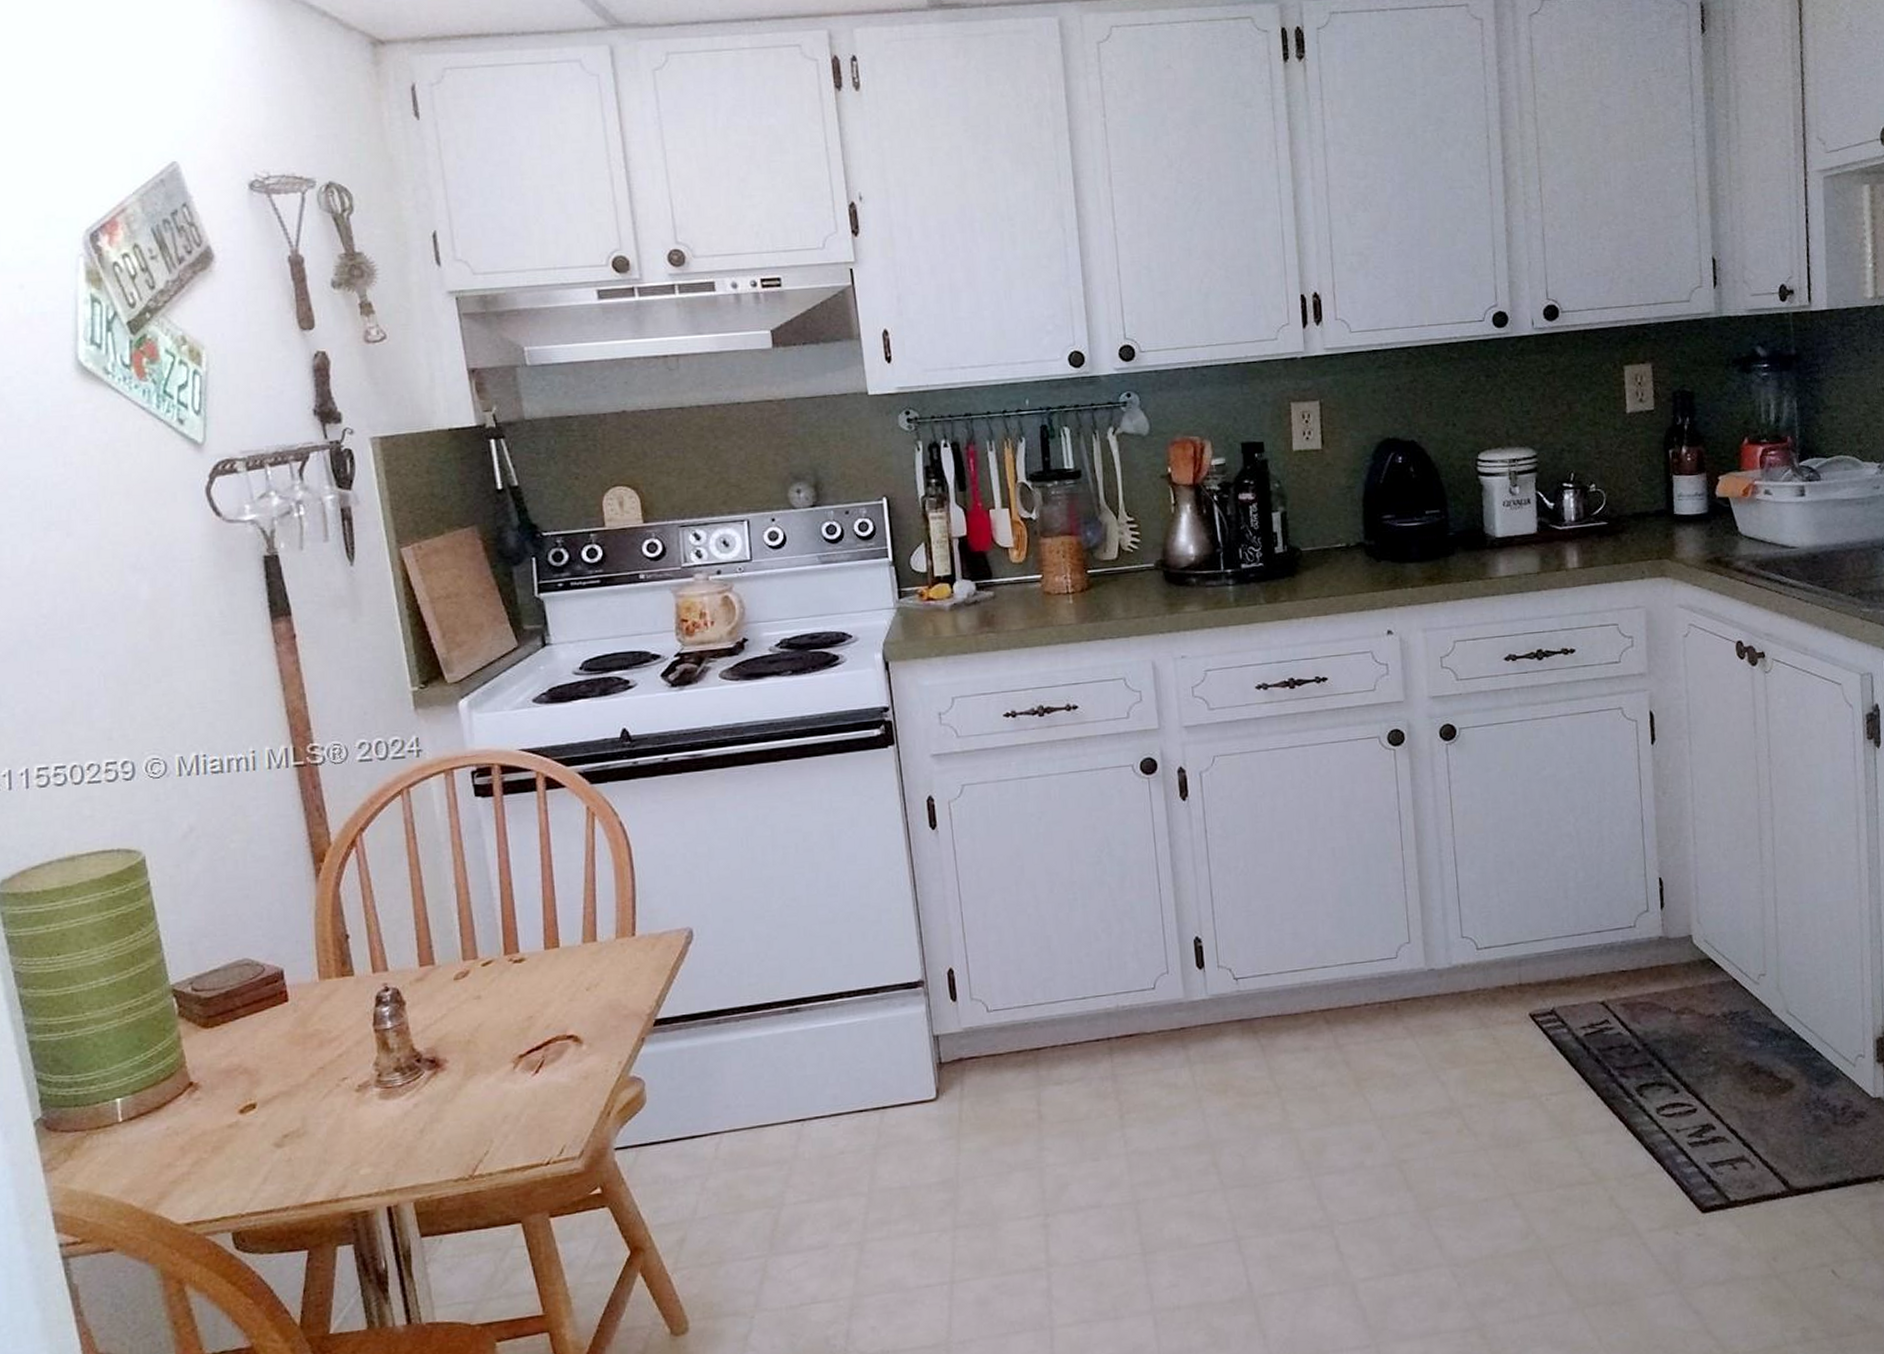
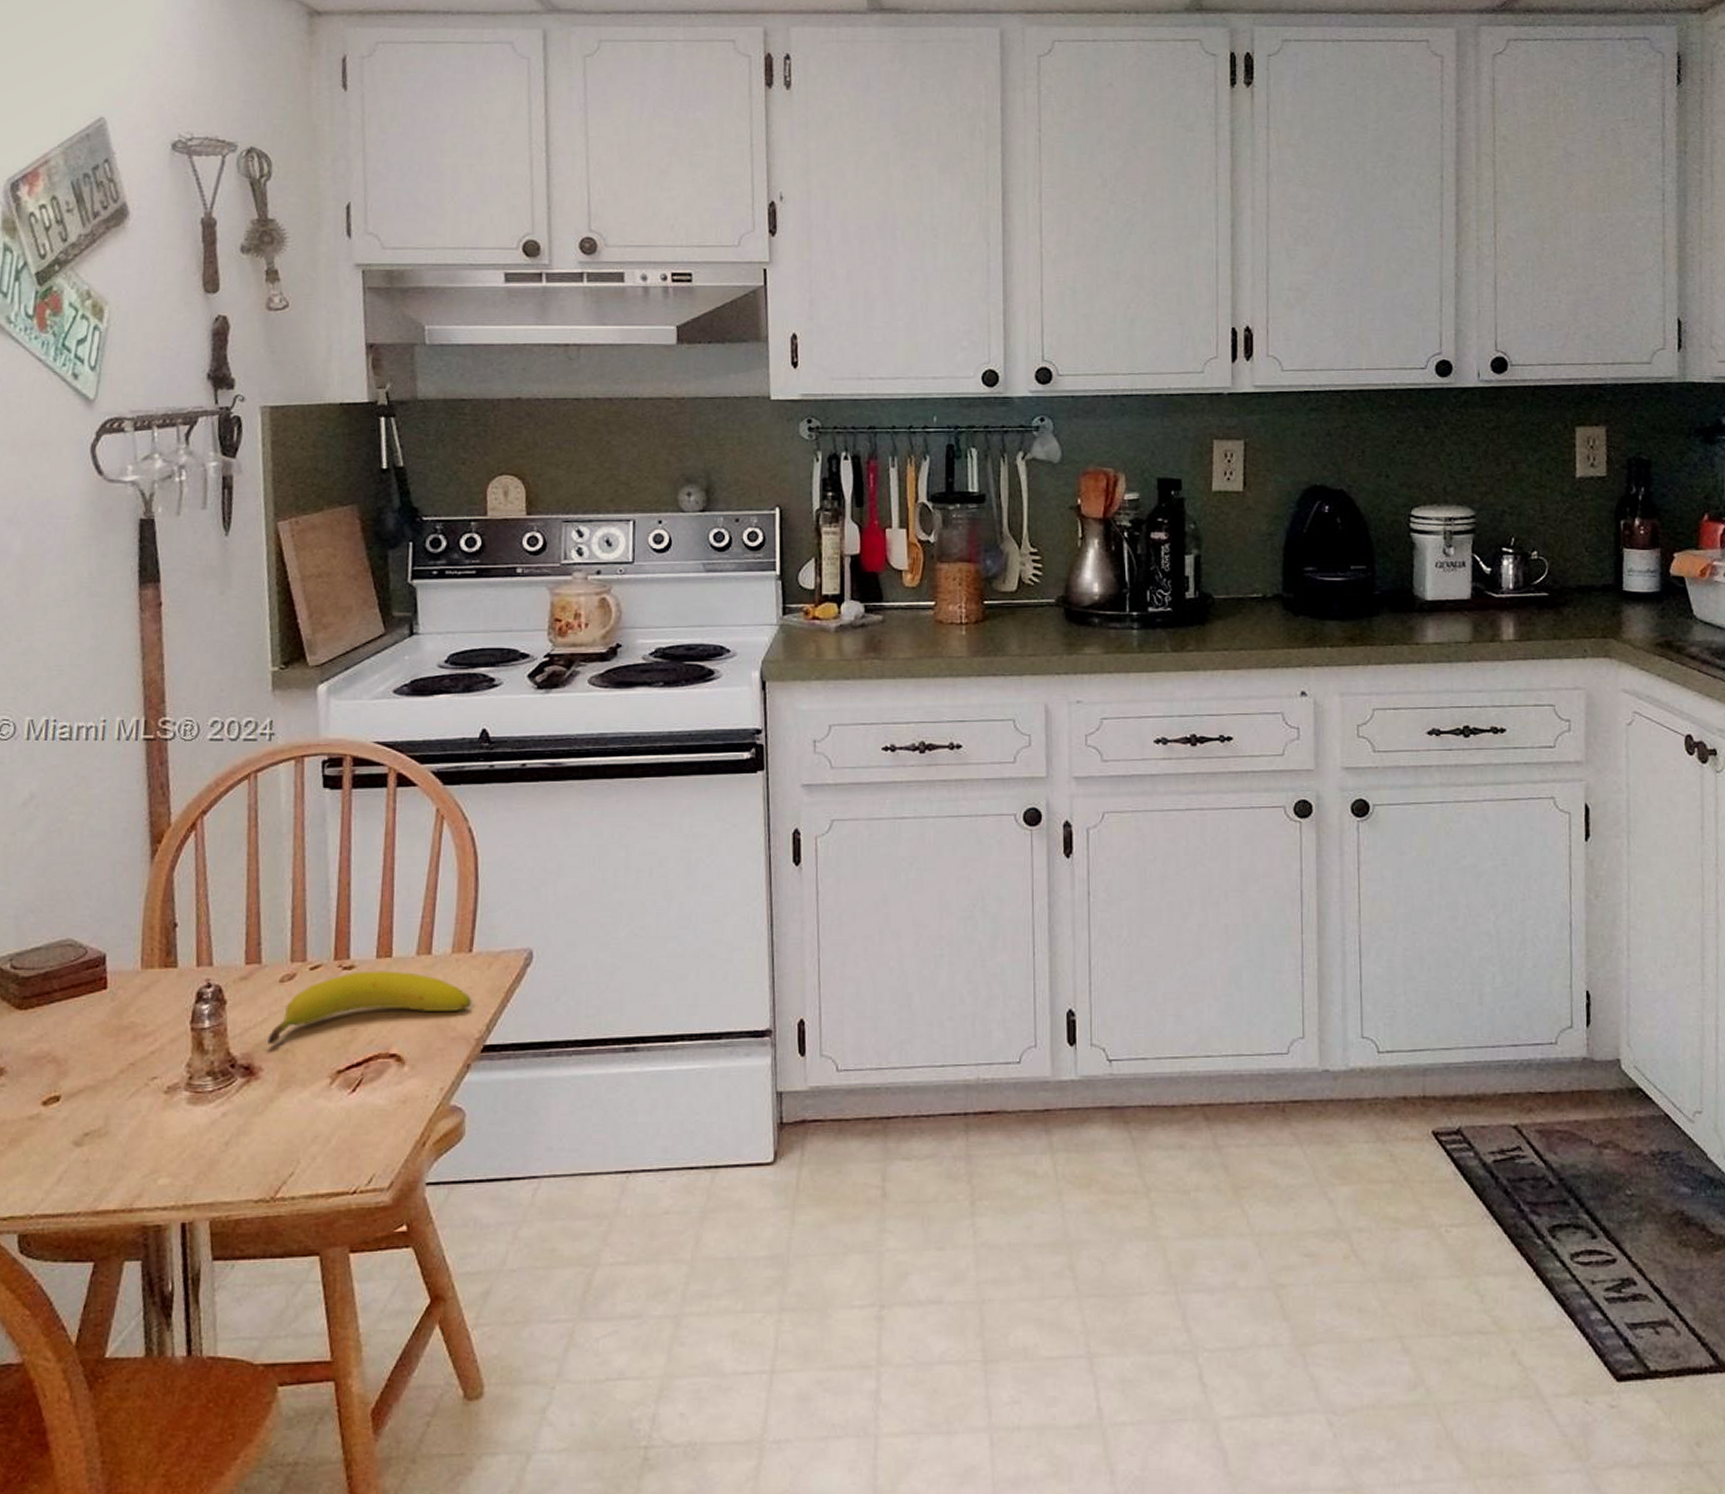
fruit: none [449,959,640,1039] -> present [268,970,472,1045]

